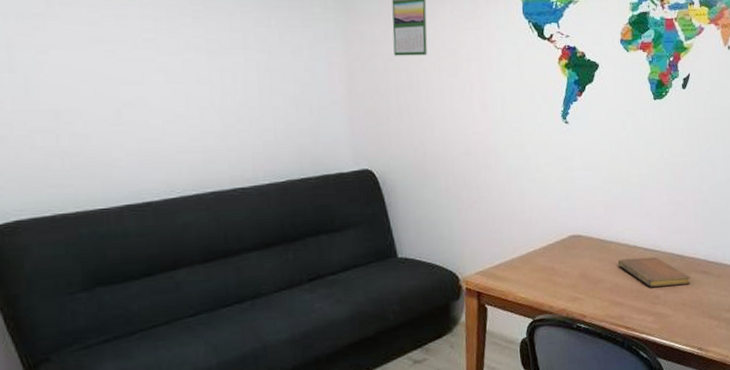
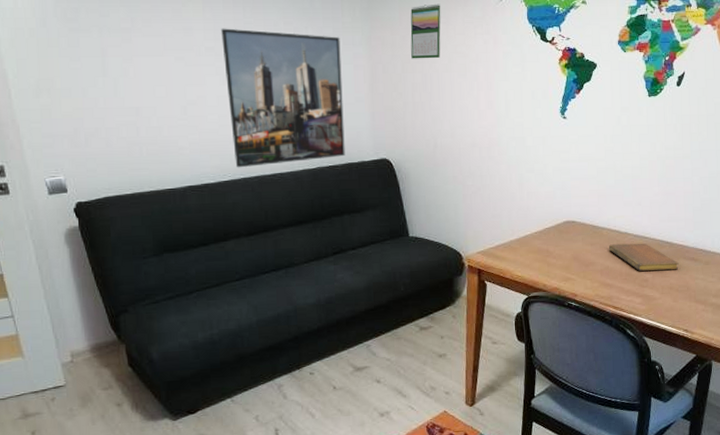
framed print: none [163,16,320,183] -> present [221,28,345,168]

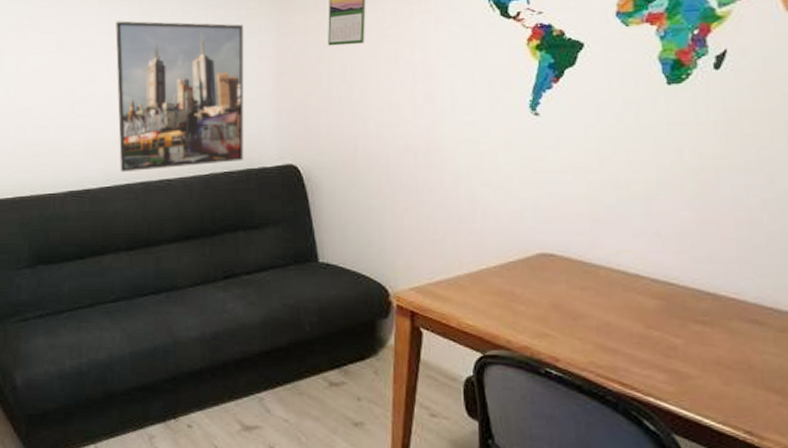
notebook: present [609,243,679,271] -> none [610,290,731,337]

